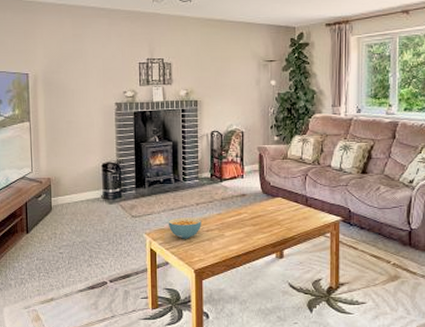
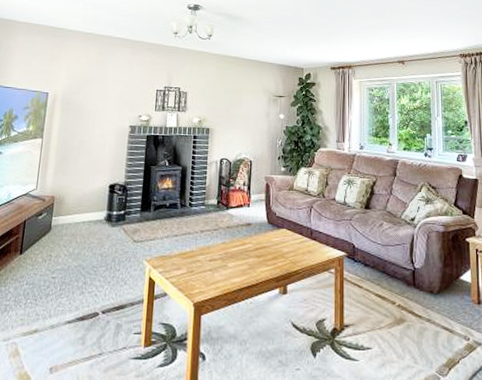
cereal bowl: present [168,217,201,239] -> none [170,244,205,268]

